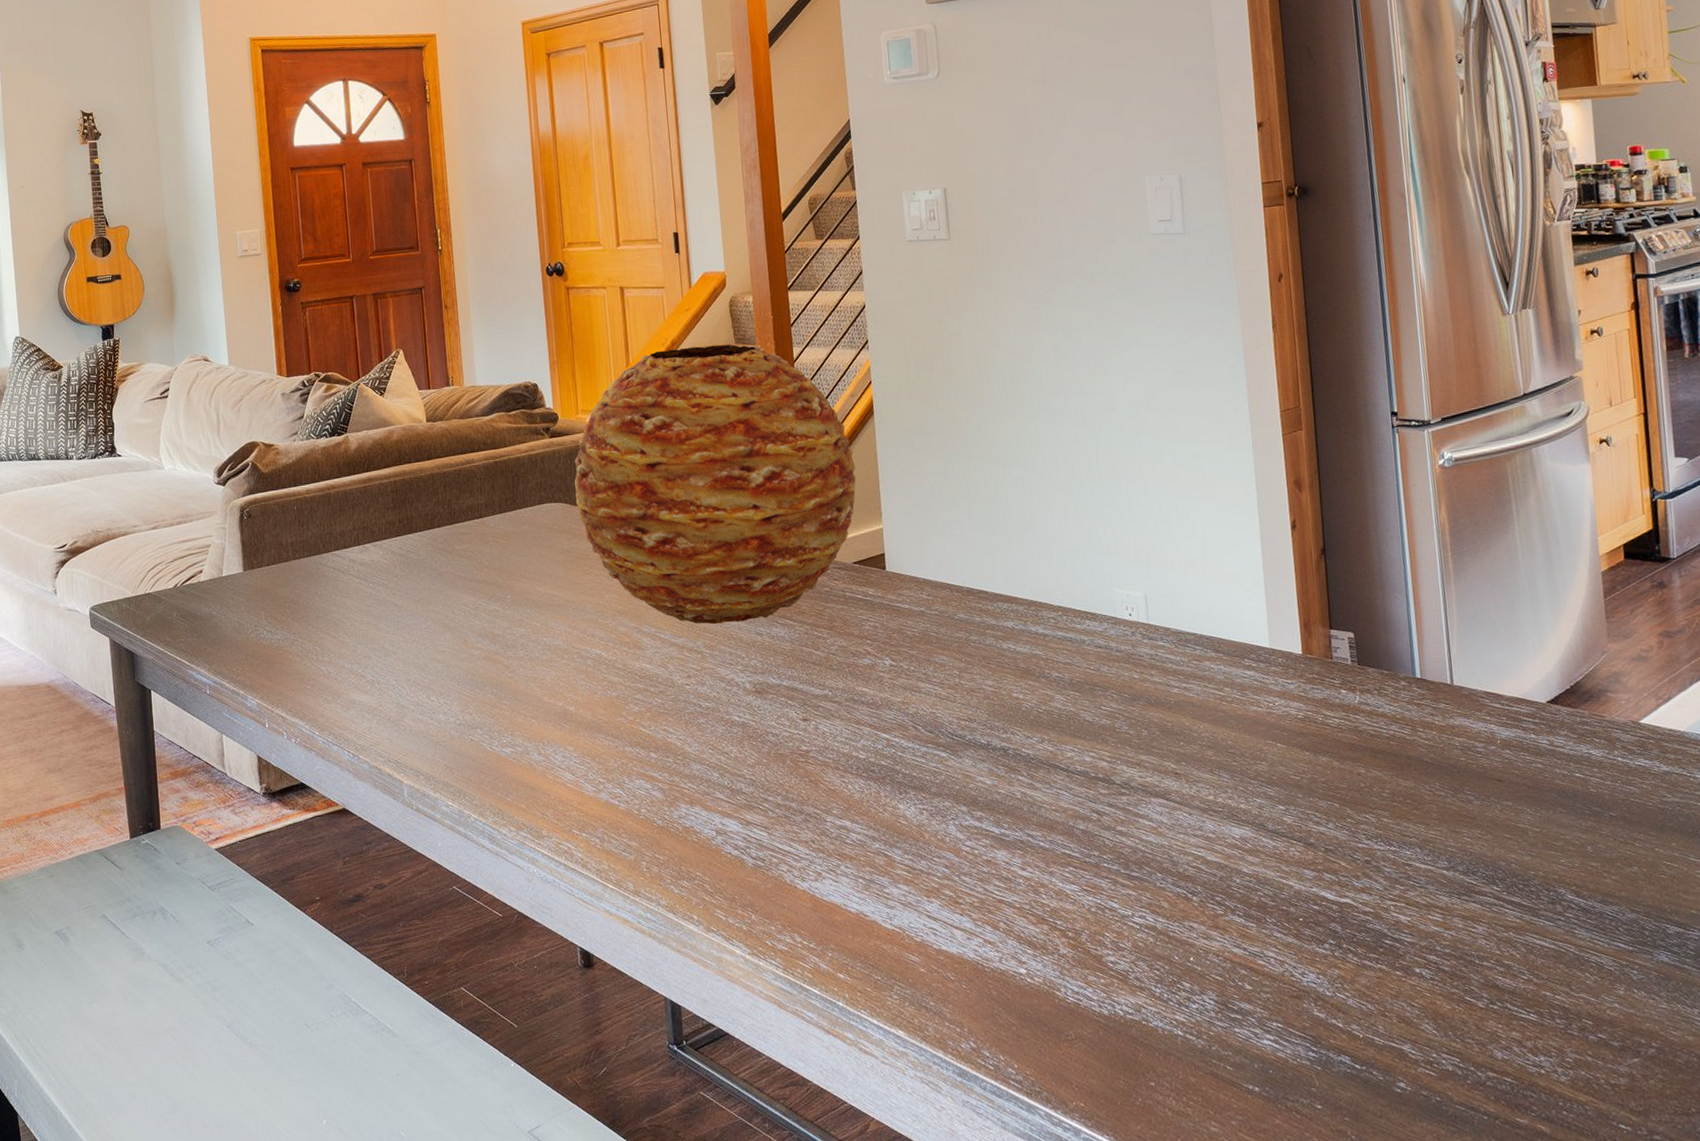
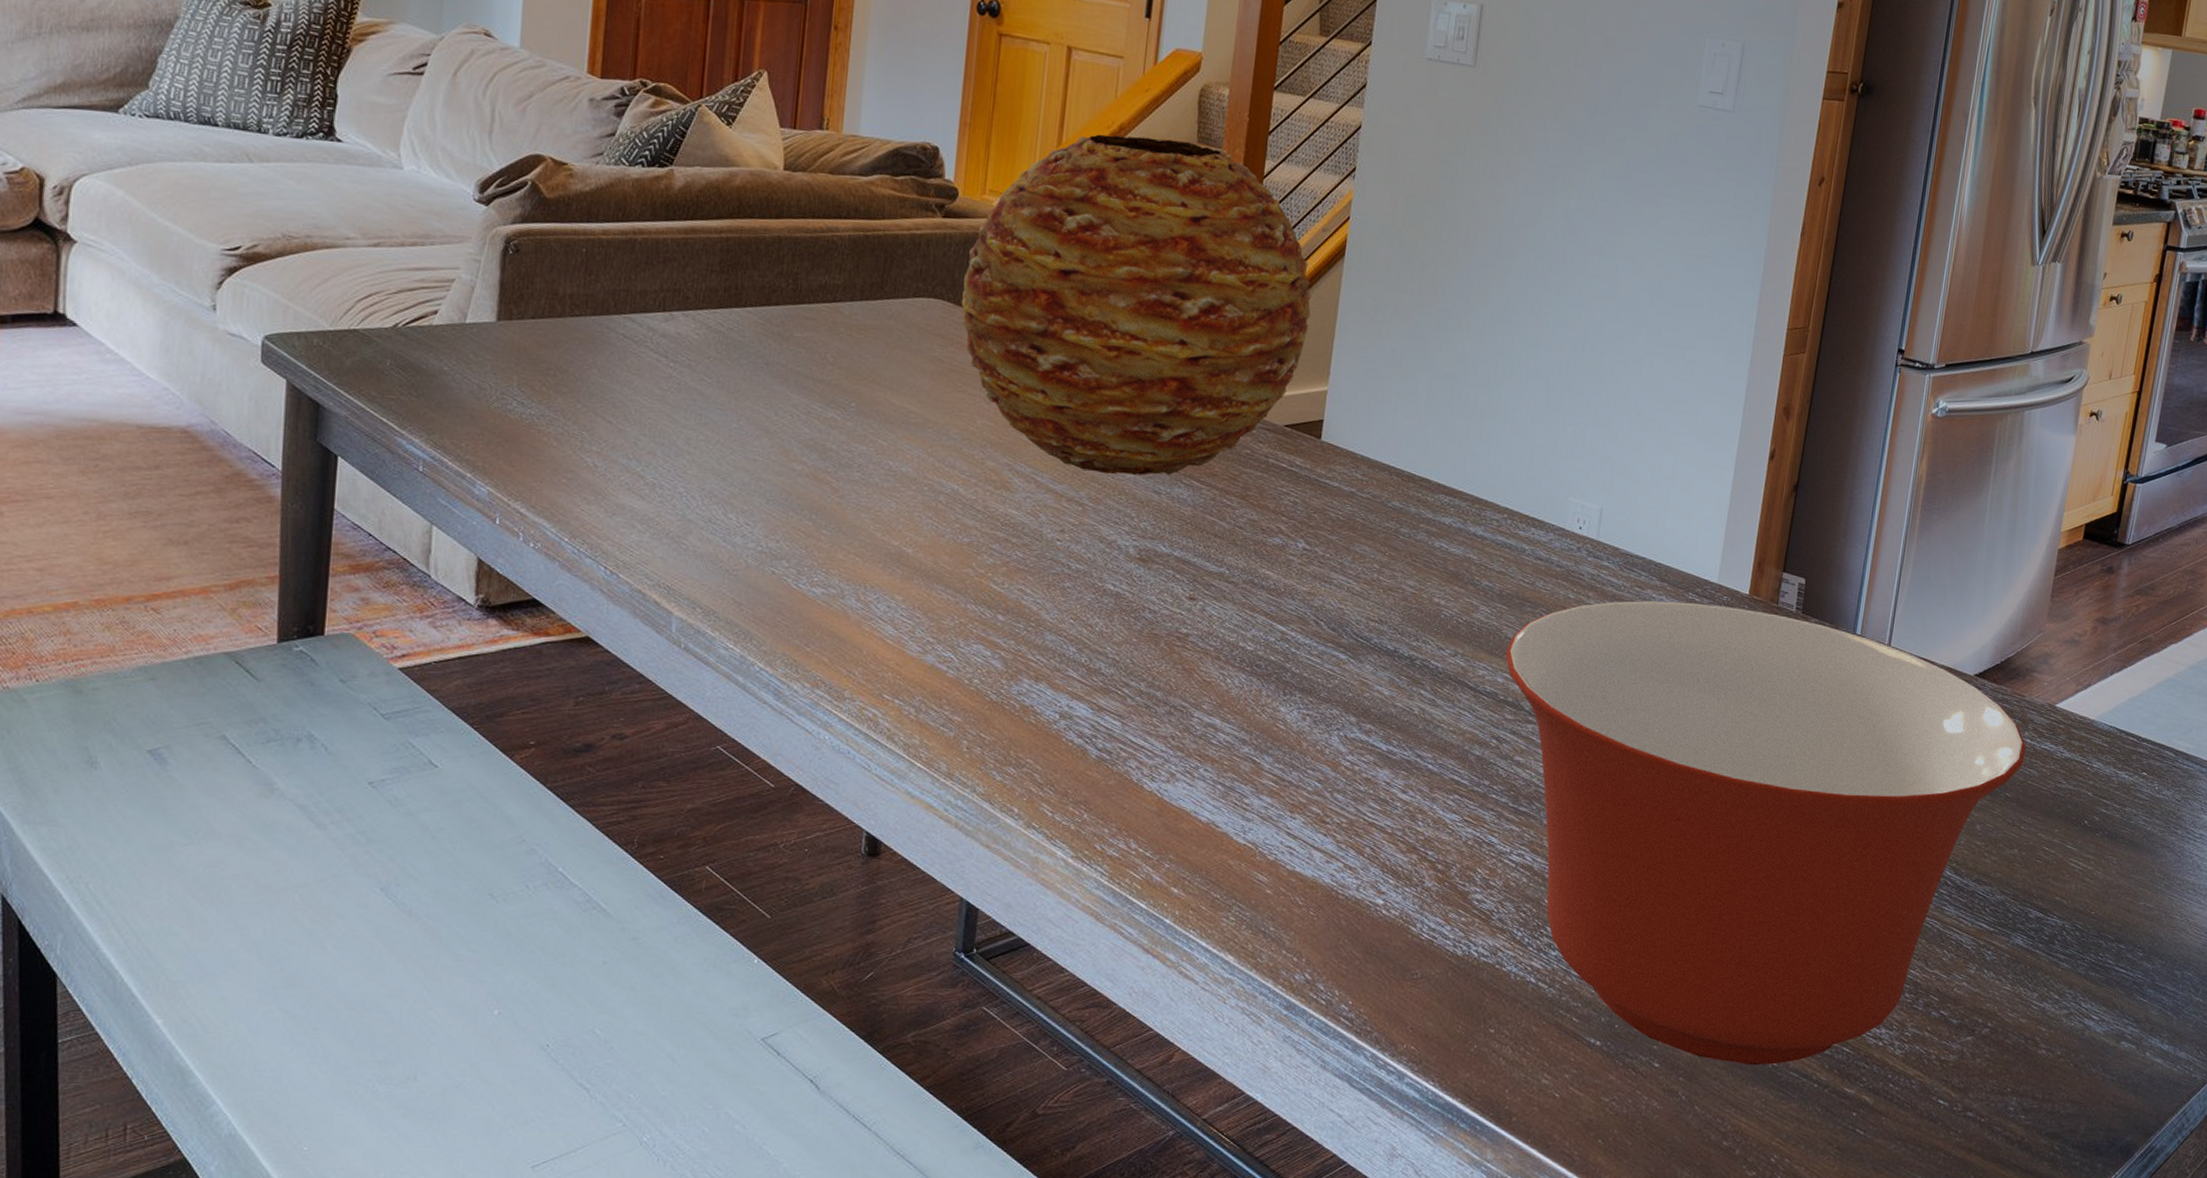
mixing bowl: none [1087,667,1621,1102] -> present [1505,600,2026,1066]

